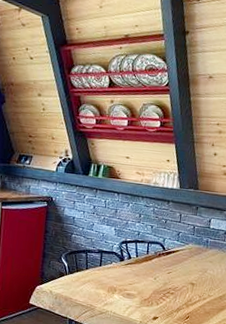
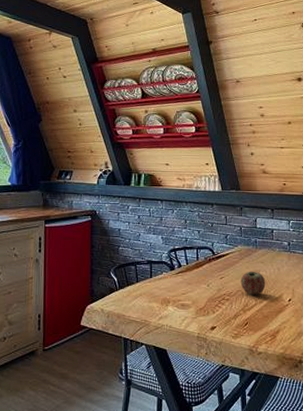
apple: none [187,268,212,293] -> present [240,271,266,296]

